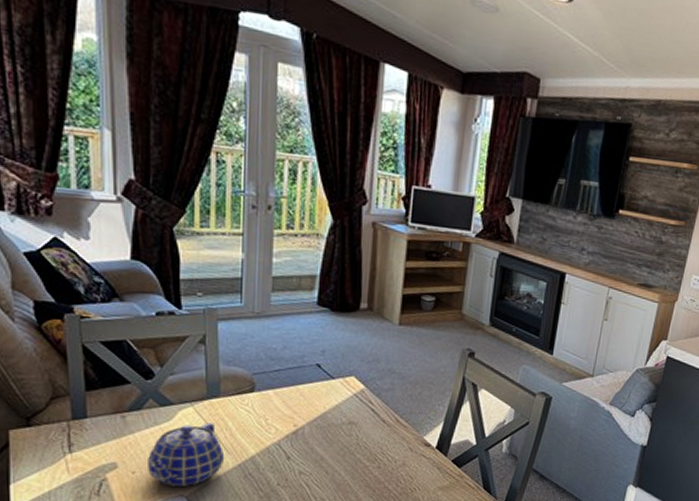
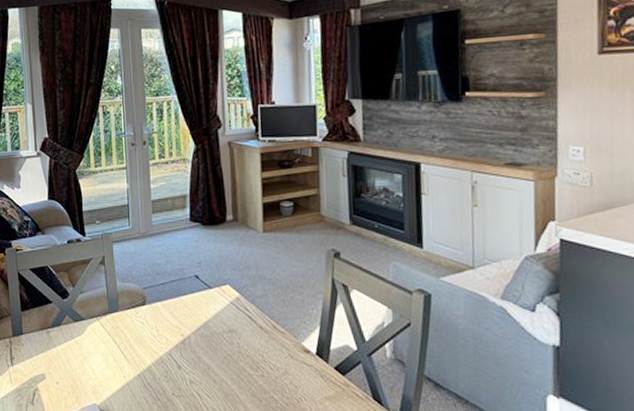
teapot: present [148,422,225,486] -> none [67,335,127,396]

